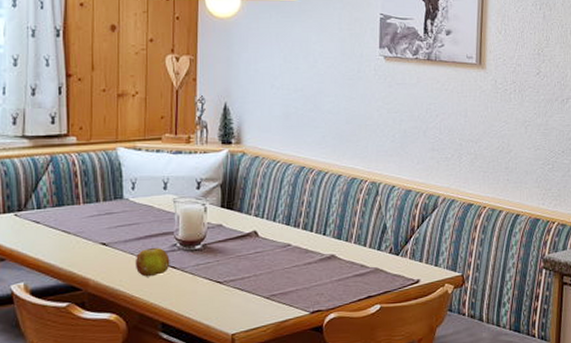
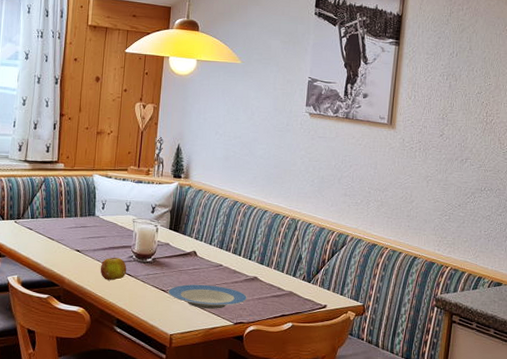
plate: none [225,269,325,300] -> present [168,284,248,310]

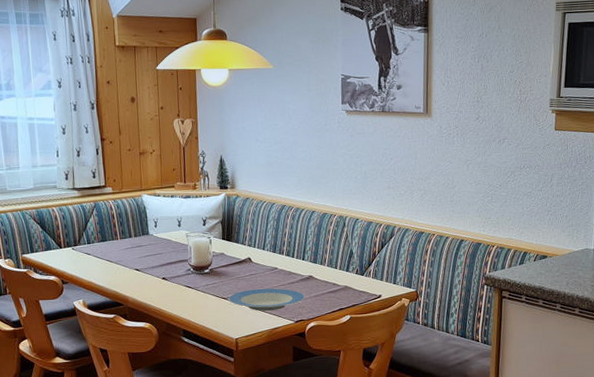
fruit: present [100,257,127,281] -> none [160,271,187,295]

